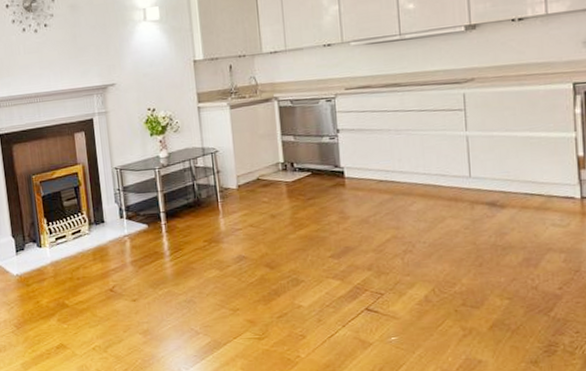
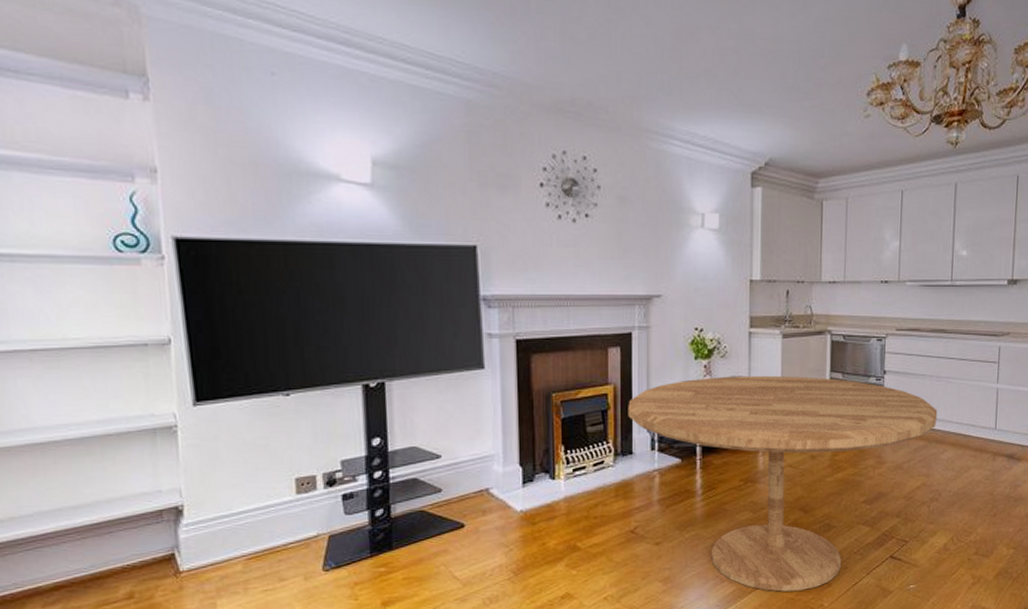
dining table: none [96,141,401,344] -> present [628,375,938,592]

